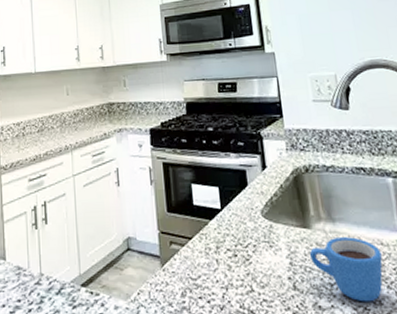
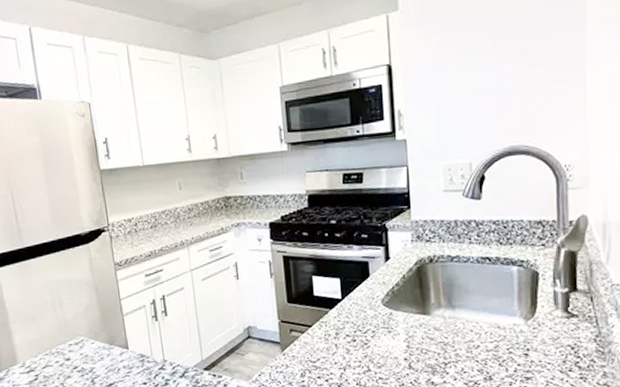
mug: present [309,237,383,302] -> none [426,322,497,378]

